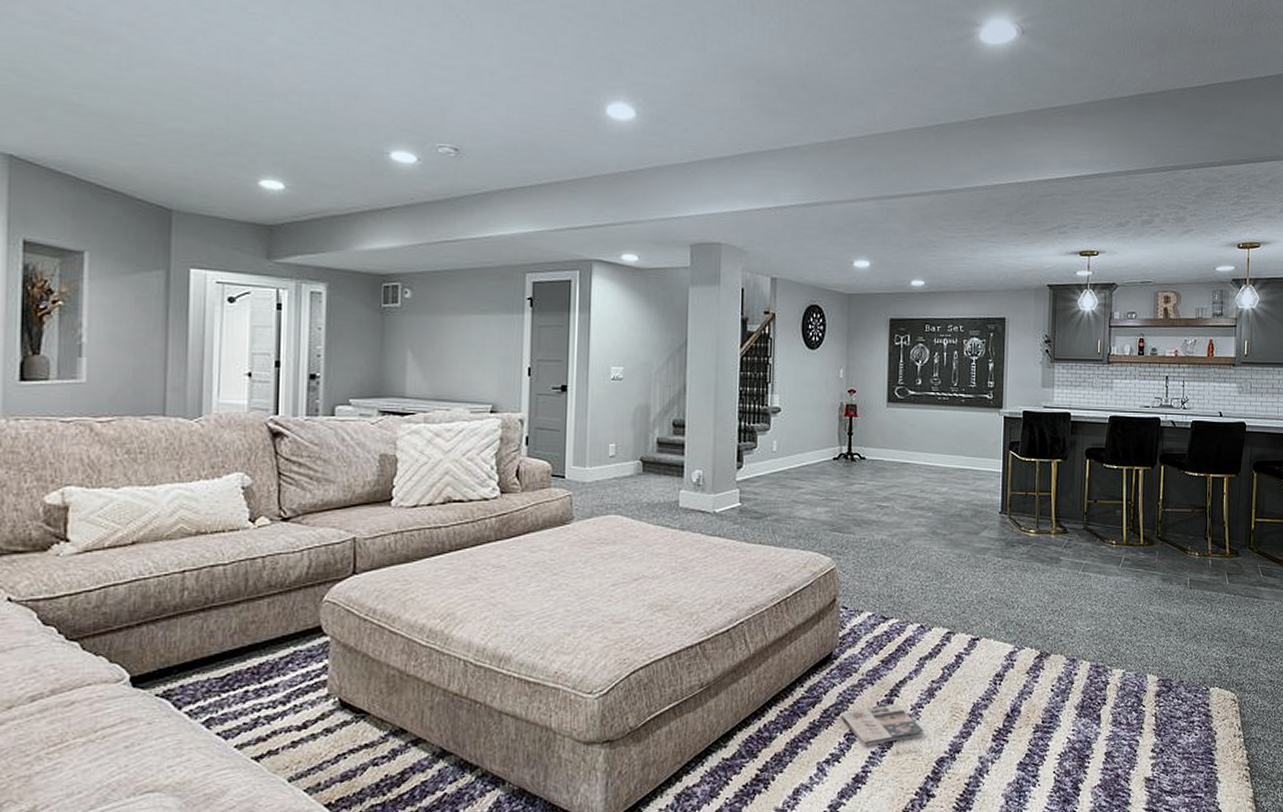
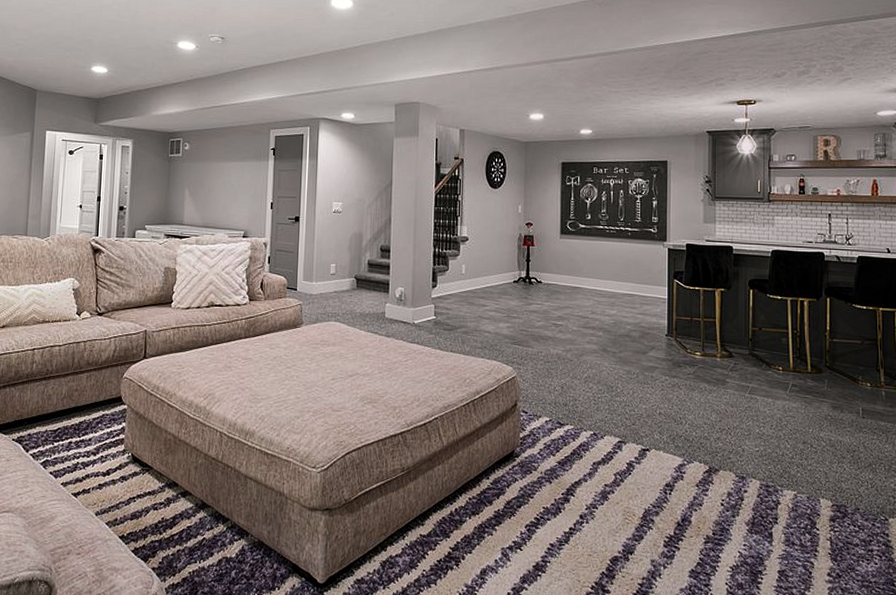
magazine: present [840,704,925,755] -> none [522,502,599,550]

